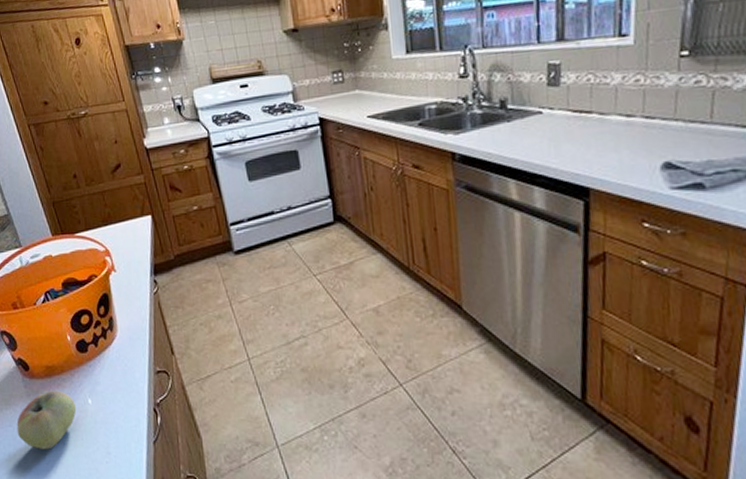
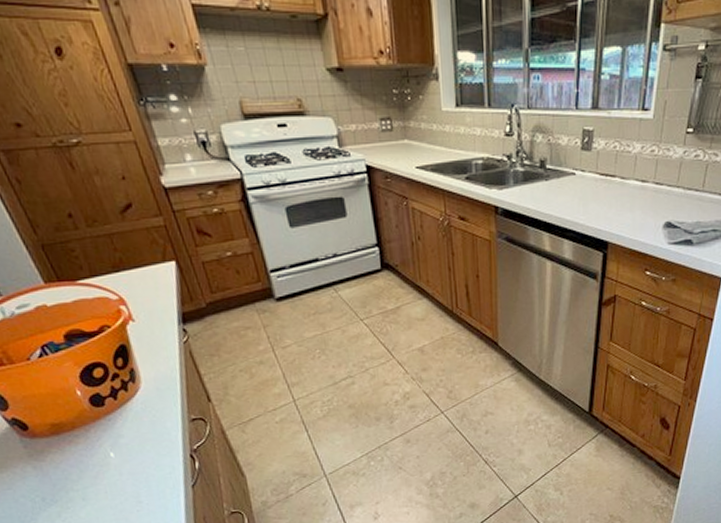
apple: present [16,390,77,450] -> none [17,447,96,508]

